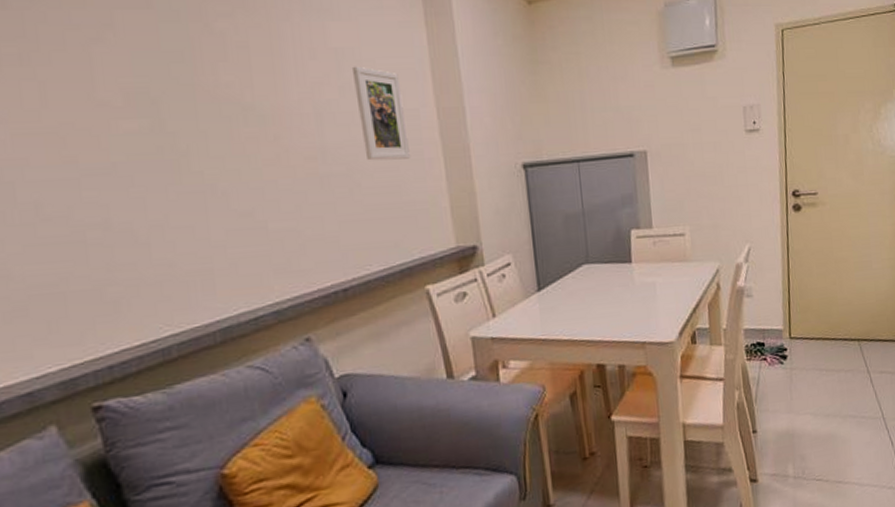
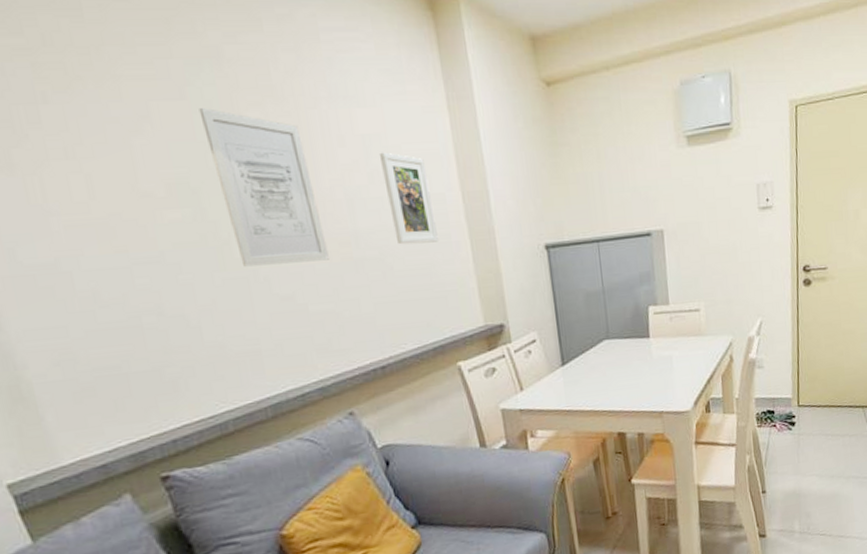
wall art: none [165,18,293,181] -> present [199,108,329,267]

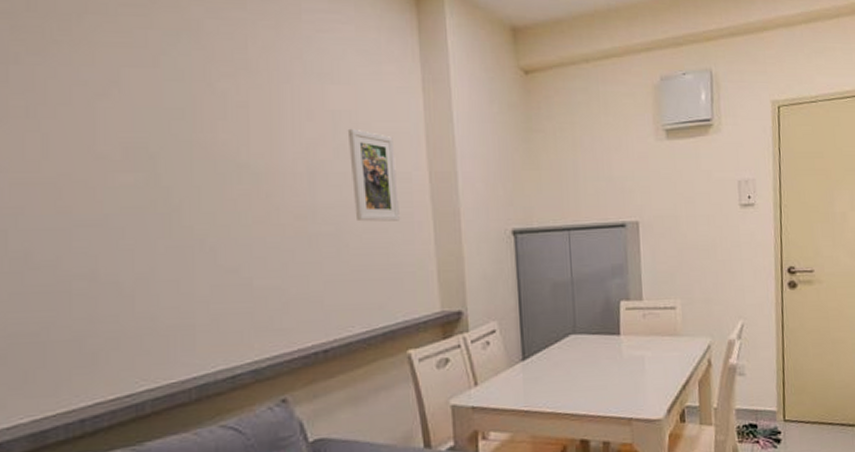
wall art: present [199,108,329,267] -> none [170,77,282,235]

